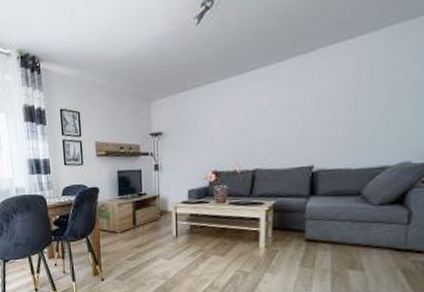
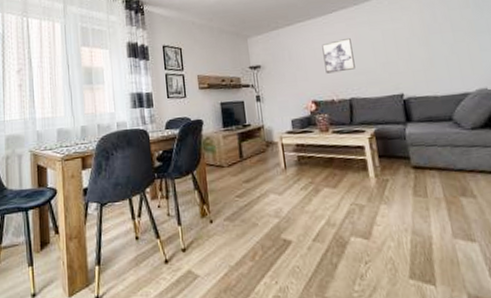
wall art: none [232,102,267,142] -> present [322,38,356,74]

